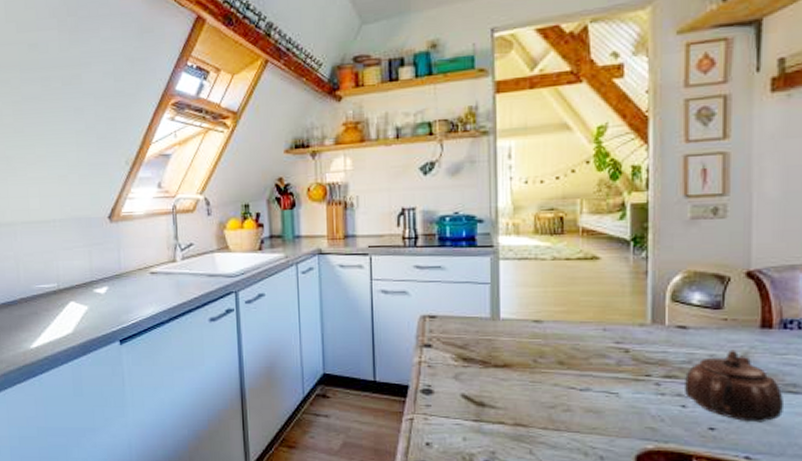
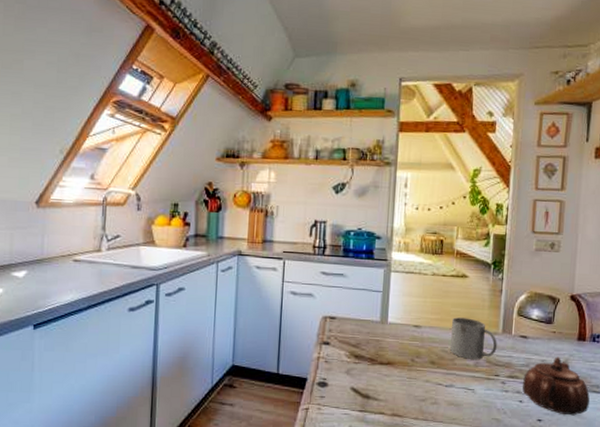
mug: none [583,308,646,357] -> present [450,317,497,360]

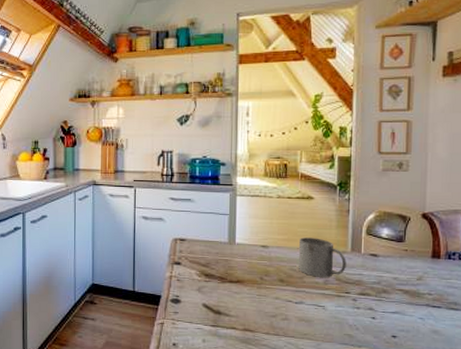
teapot: present [522,356,590,416] -> none [375,274,447,333]

